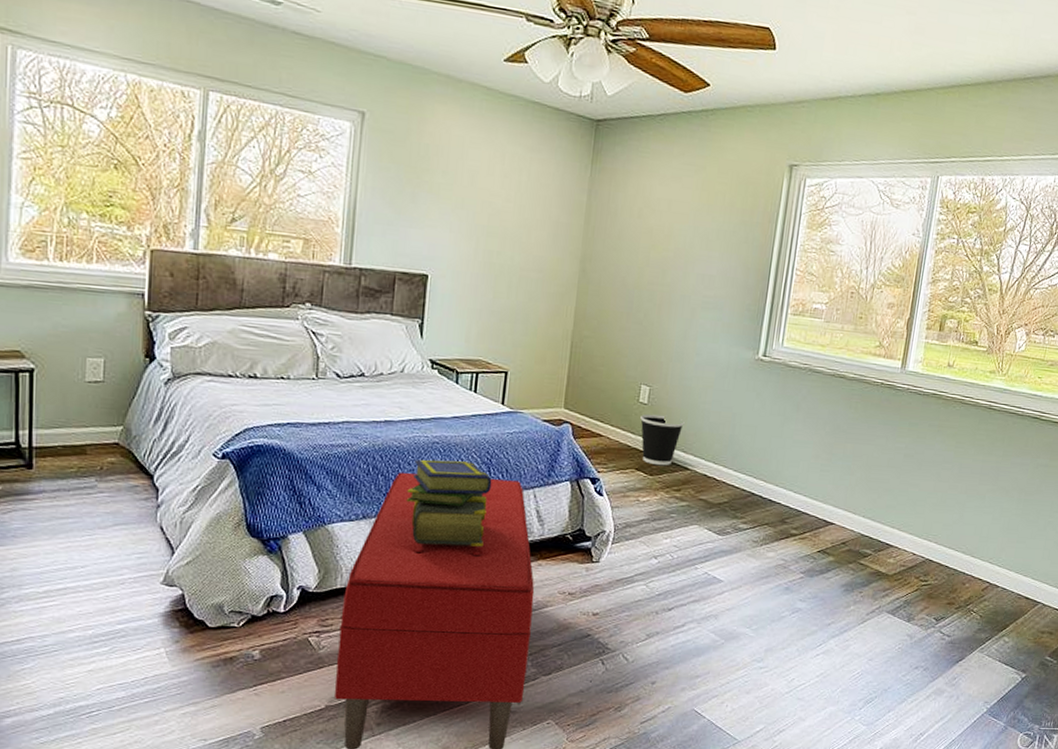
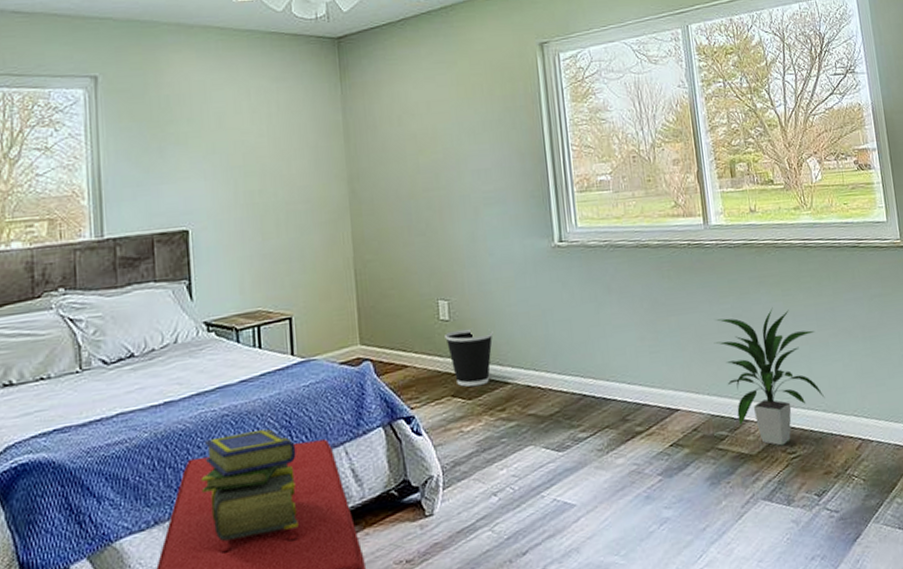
indoor plant: none [881,455,976,573] -> present [714,307,825,446]

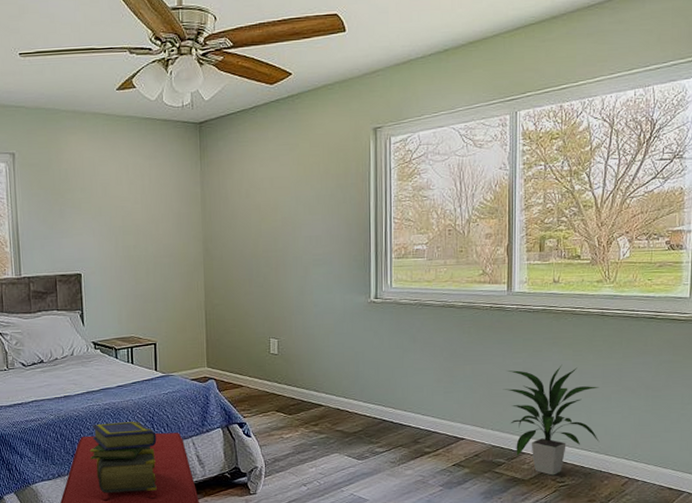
wastebasket: present [445,328,493,387] -> none [274,362,313,406]

